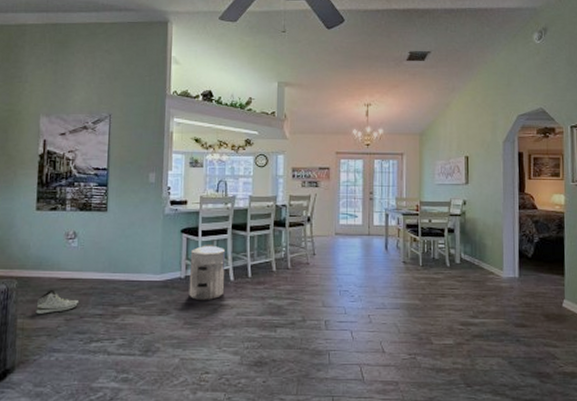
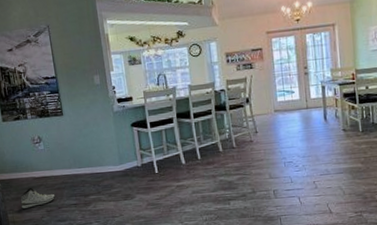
waste bin: present [189,243,226,300] -> none [142,133,178,184]

